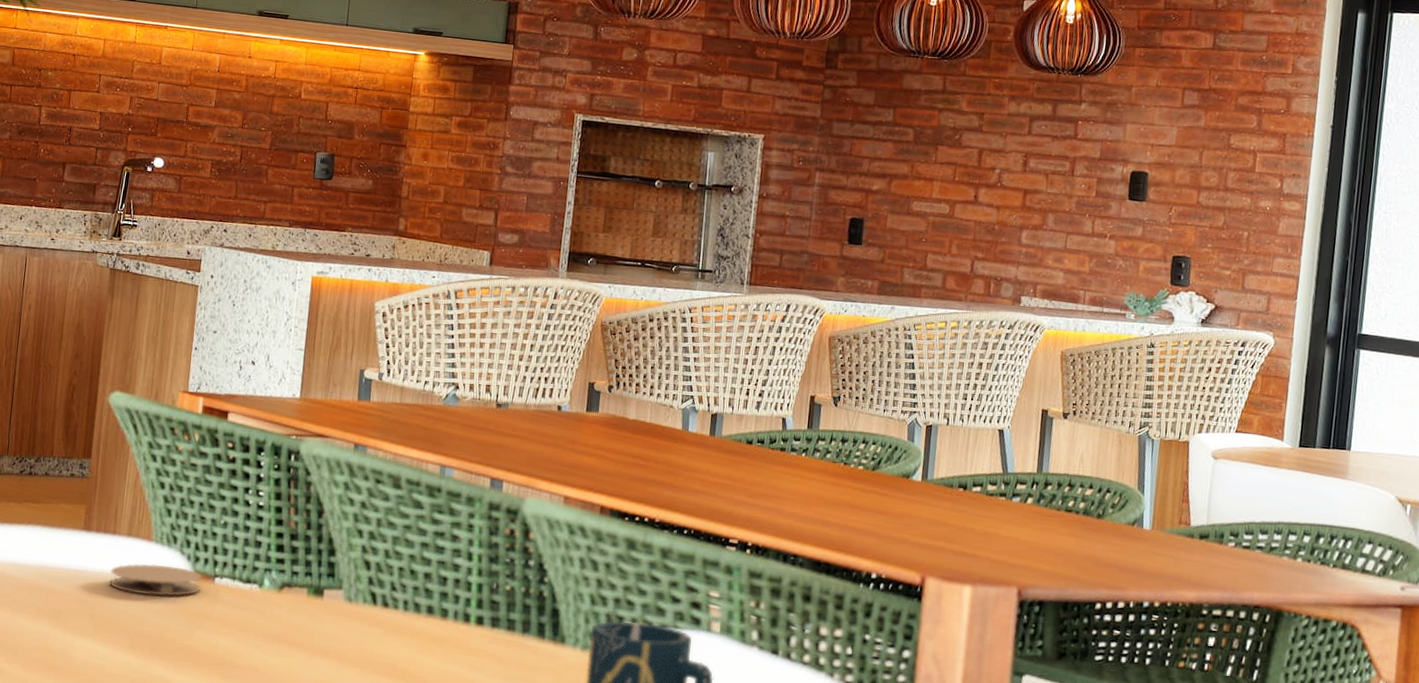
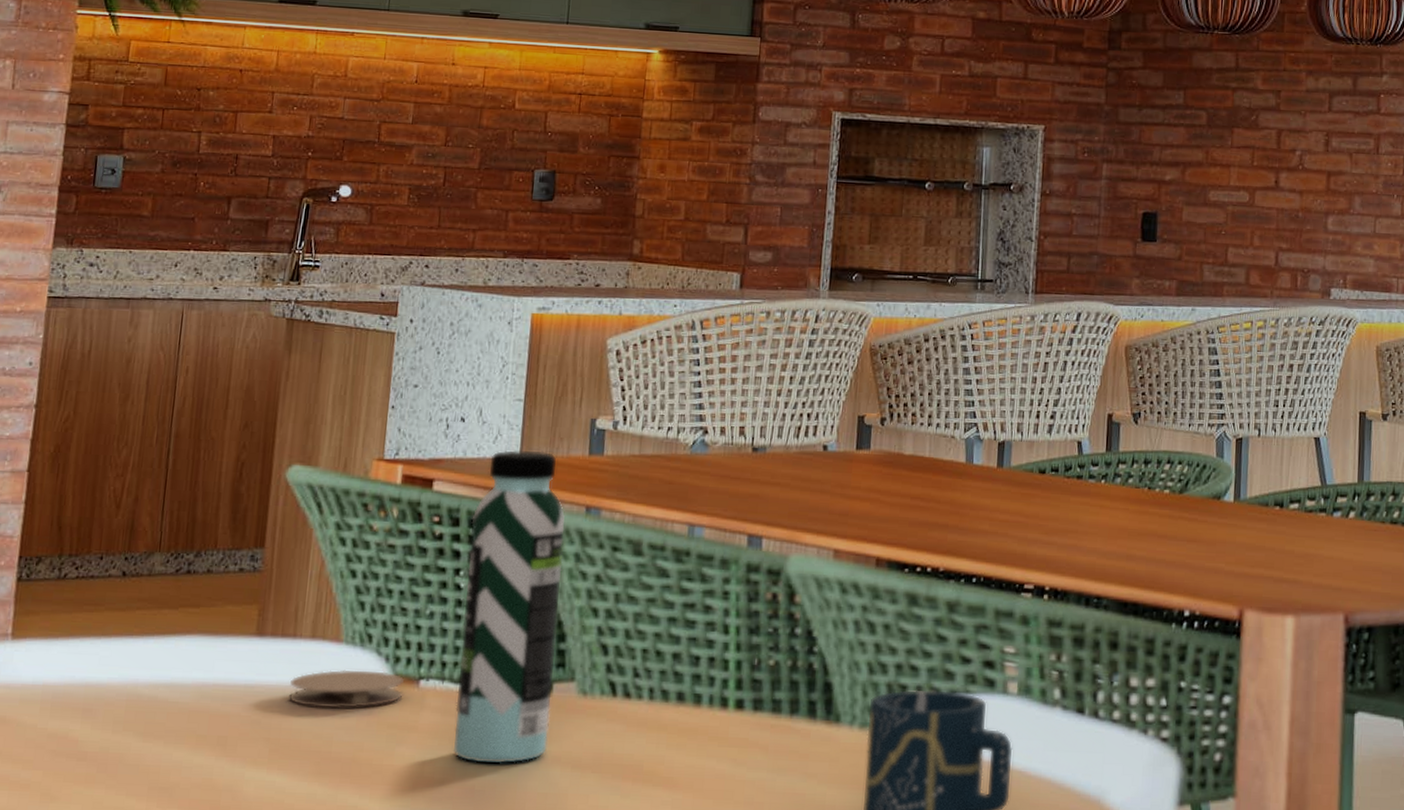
water bottle: none [241,391,338,653] -> present [453,450,566,764]

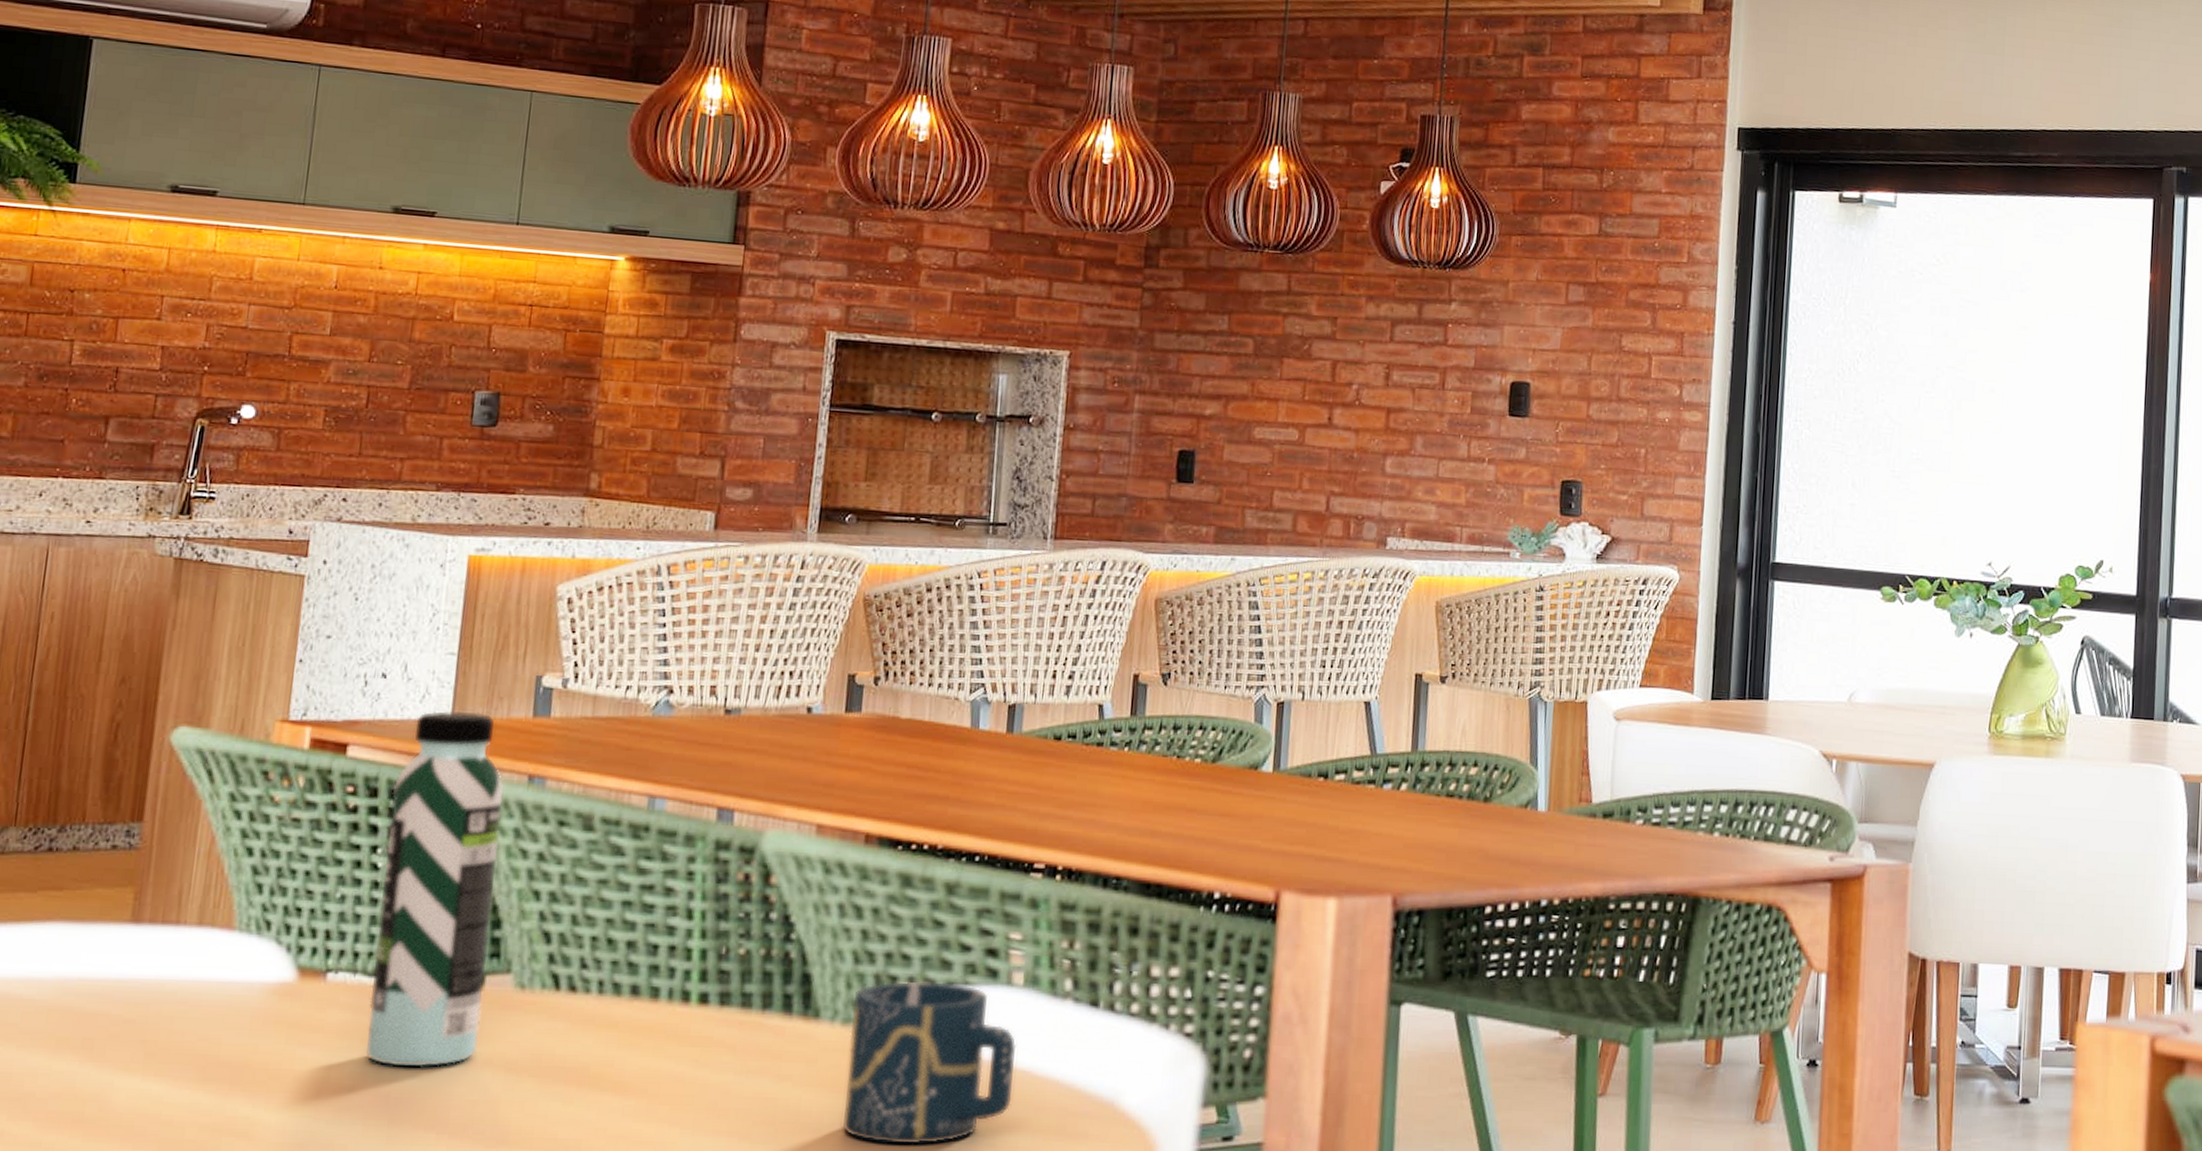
coaster: present [289,669,405,709] -> none [169,961,309,1006]

